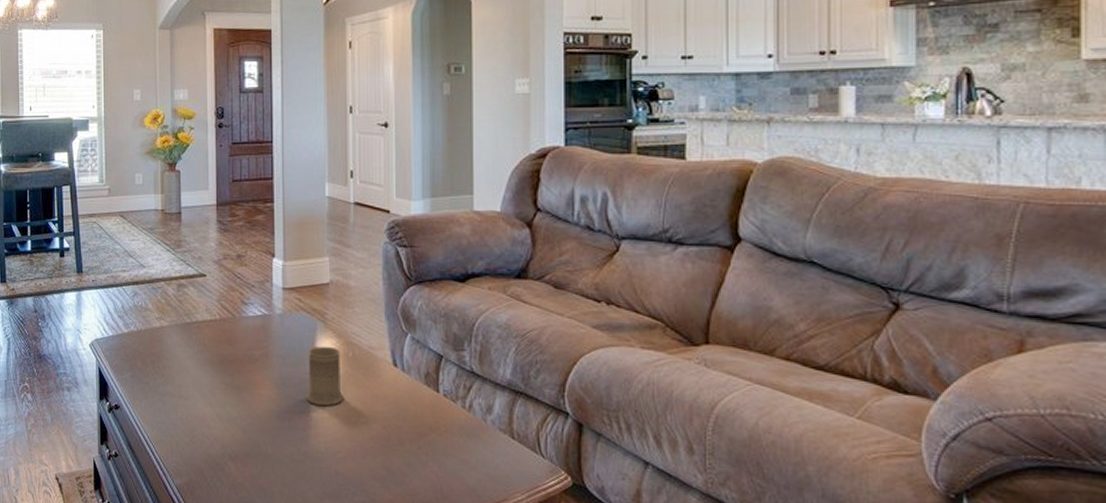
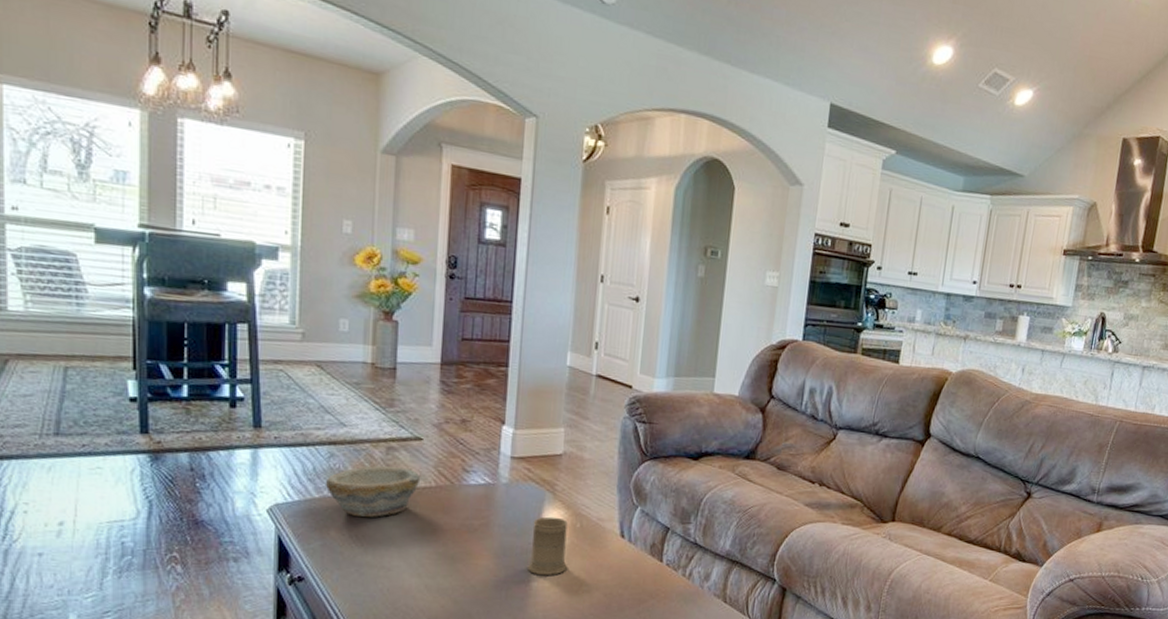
bowl: none [132,302,207,350] -> present [326,466,421,518]

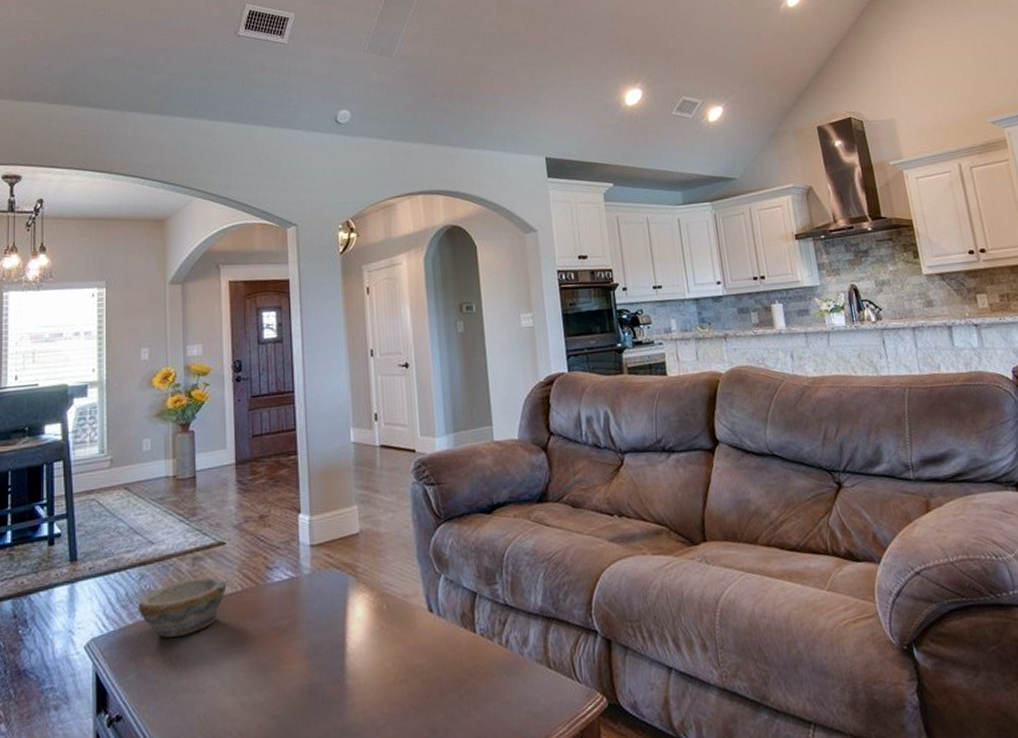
mug: present [526,516,568,575] -> none [339,601,381,671]

